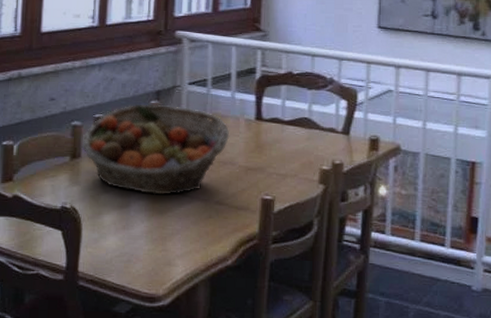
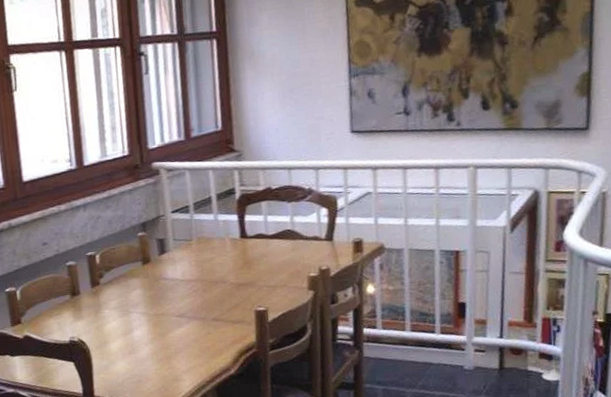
fruit basket: present [81,105,230,195] -> none [79,235,218,320]

